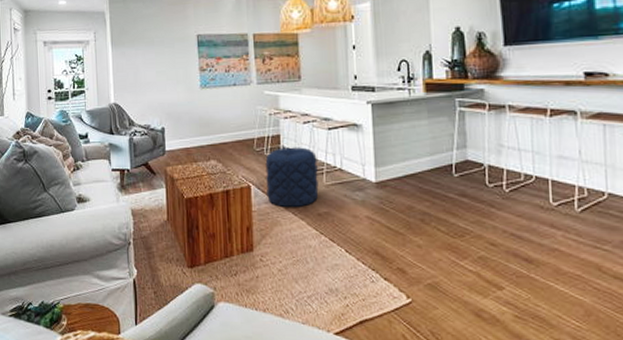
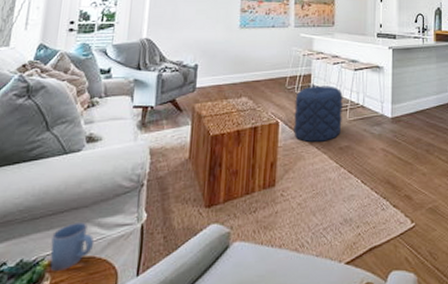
mug: none [62,274,97,315] -> present [50,222,95,272]

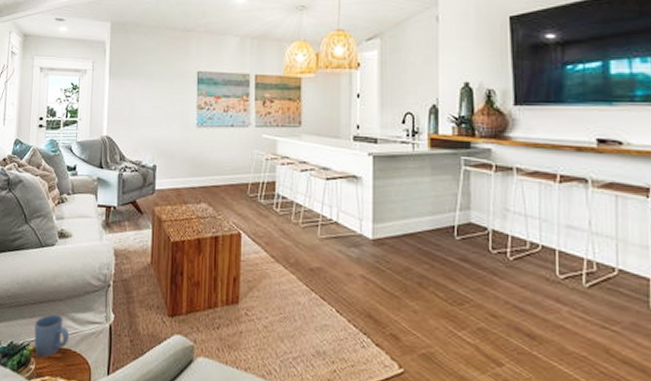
pouf: present [294,86,343,142] -> none [257,195,313,260]

